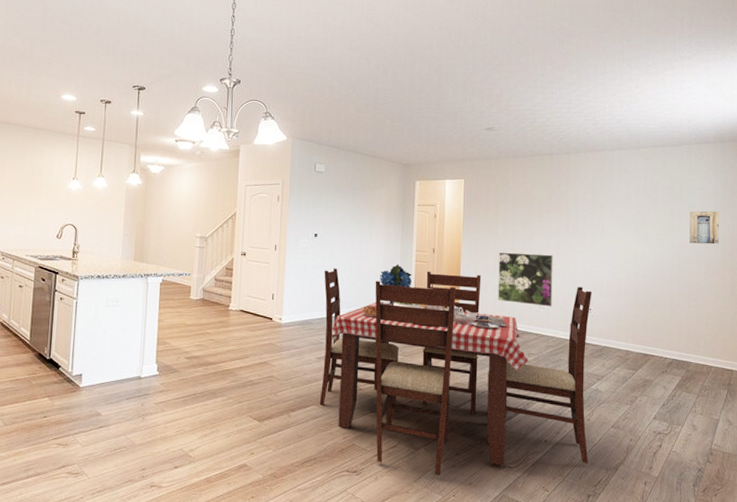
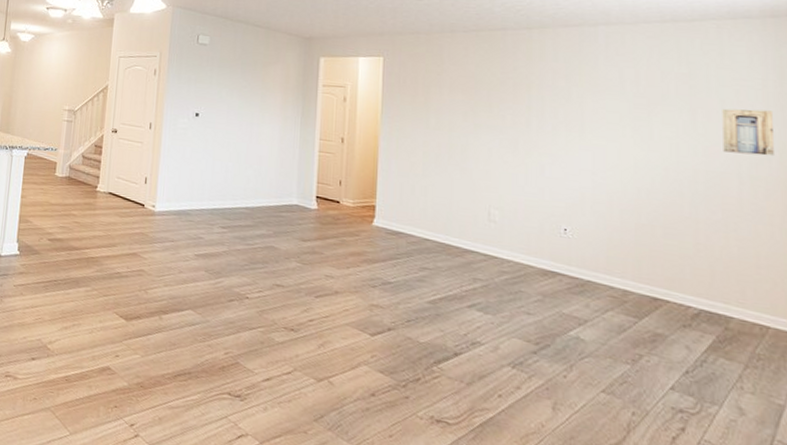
dining table: present [319,264,592,475] -> none [196,153,568,436]
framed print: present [498,252,553,307] -> none [429,147,509,222]

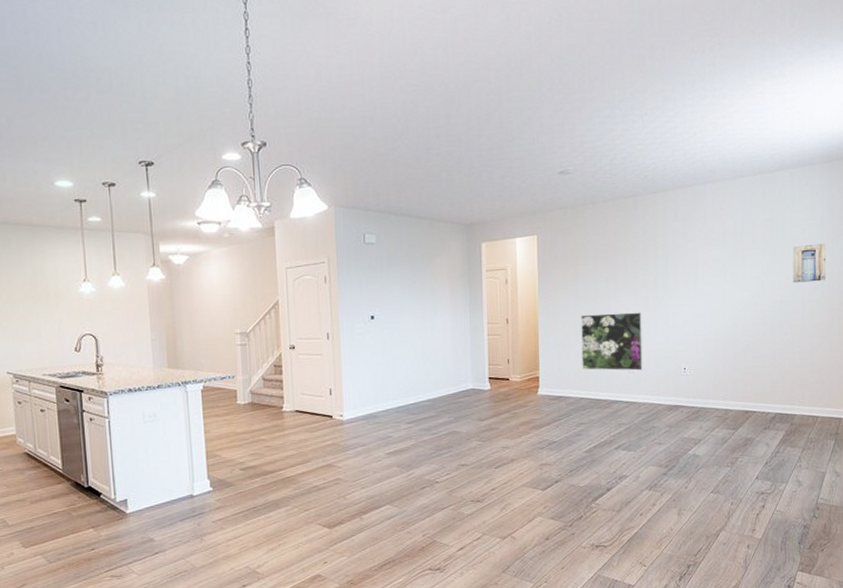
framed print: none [429,147,509,222] -> present [581,312,643,371]

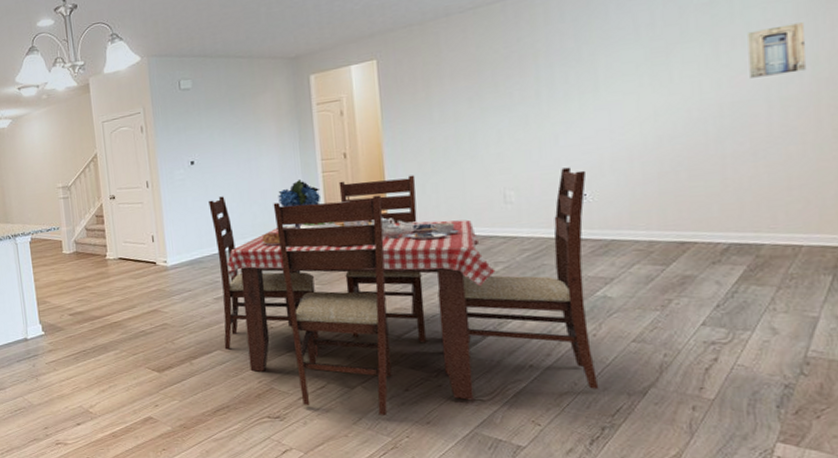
dining table: none [386,341,688,563] -> present [208,167,599,415]
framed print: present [581,312,643,371] -> none [437,132,525,203]

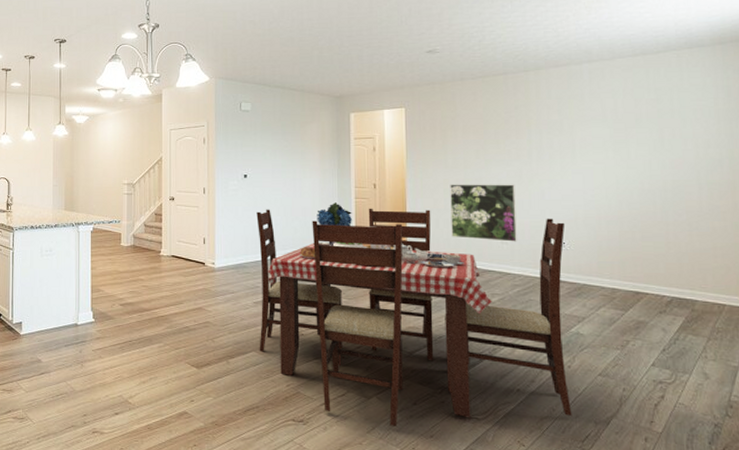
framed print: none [437,132,525,203] -> present [450,184,517,242]
wall art: present [748,22,807,78] -> none [684,124,726,163]

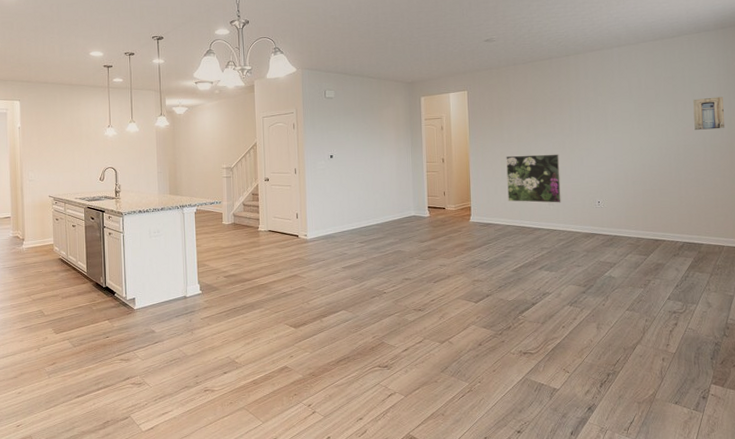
dining table: present [256,202,572,426] -> none [342,176,606,365]
wall art: none [684,124,726,163] -> present [693,97,725,130]

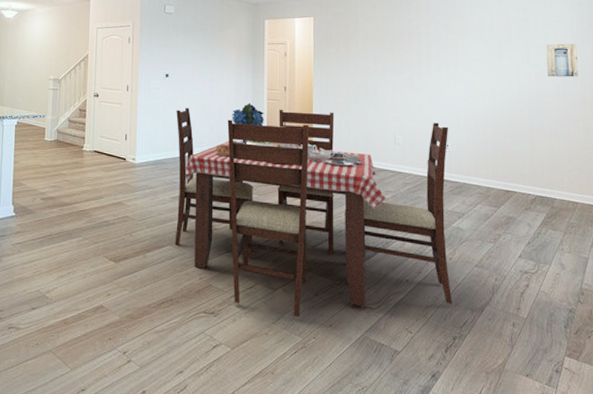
dining table: none [342,176,606,365] -> present [174,103,453,317]
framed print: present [506,154,561,203] -> none [351,89,408,144]

